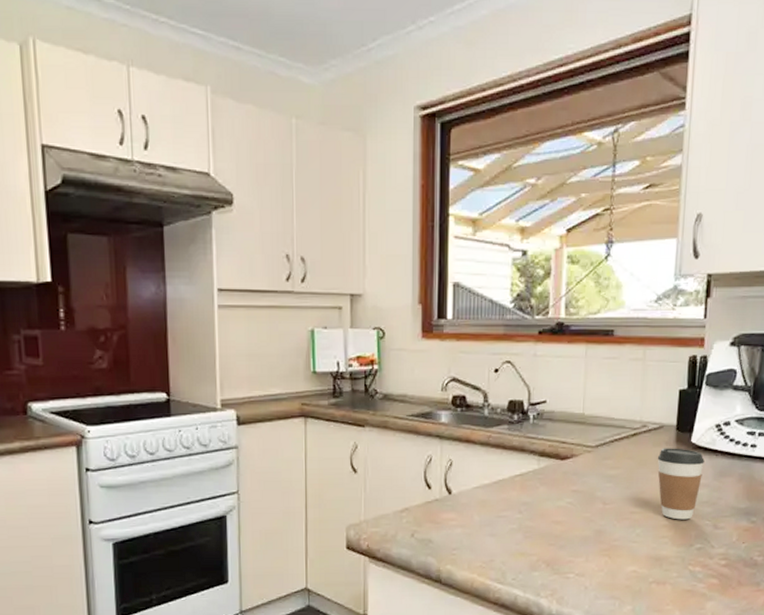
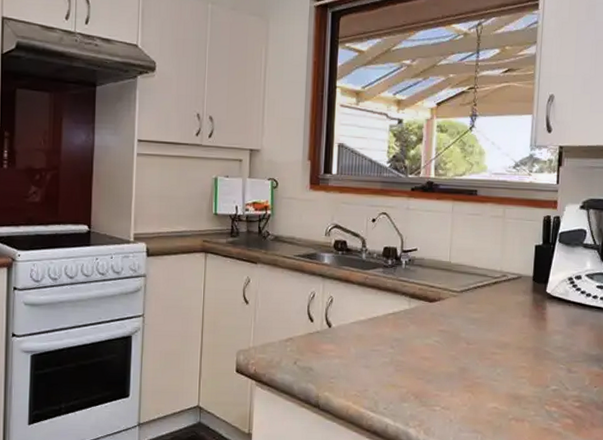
coffee cup: present [657,448,705,520] -> none [516,296,559,363]

